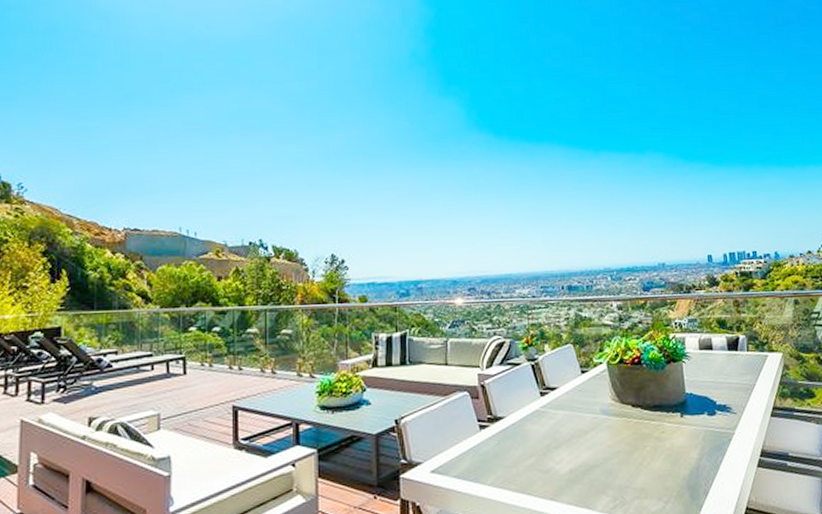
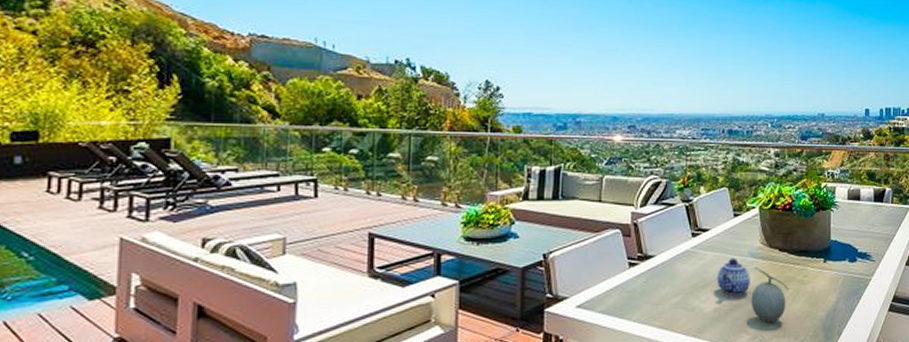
teapot: none [569,416,605,456] -> present [717,258,750,296]
fruit: none [607,424,647,483] -> present [751,267,789,322]

